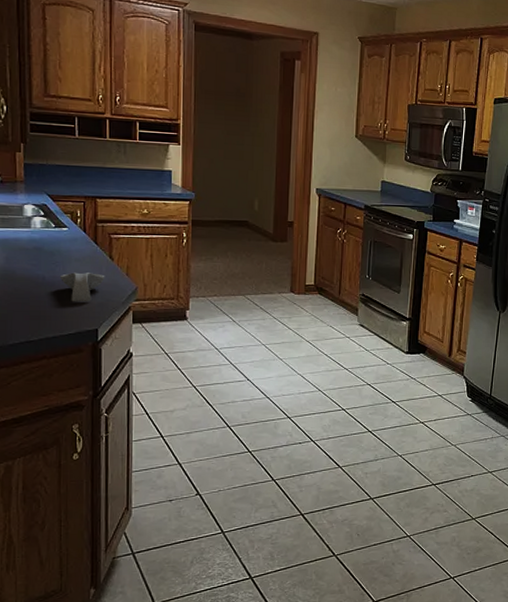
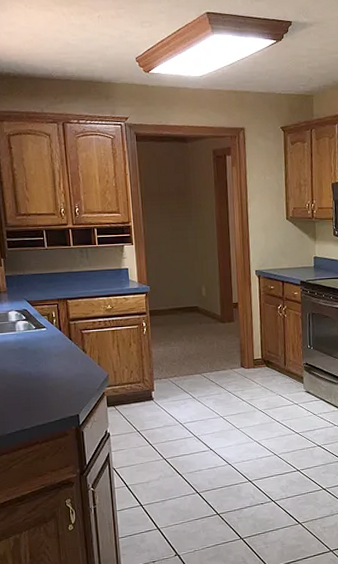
spoon rest: present [60,272,105,302] -> none [44,365,81,393]

